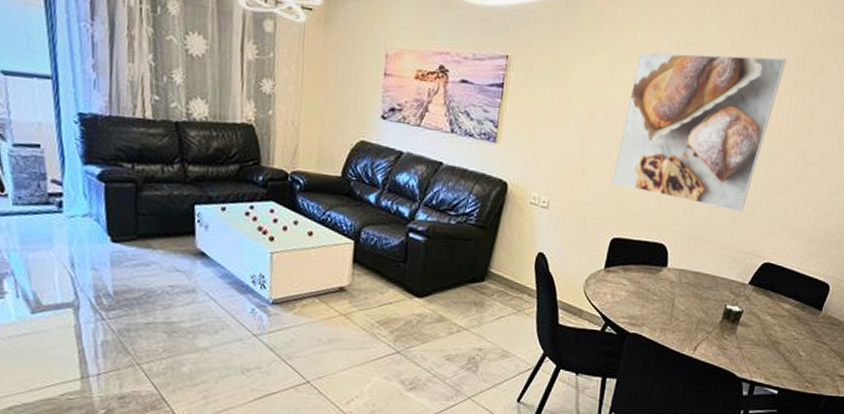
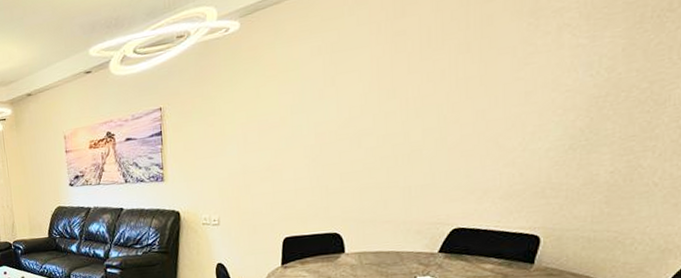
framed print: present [612,52,787,212] -> none [275,24,444,191]

